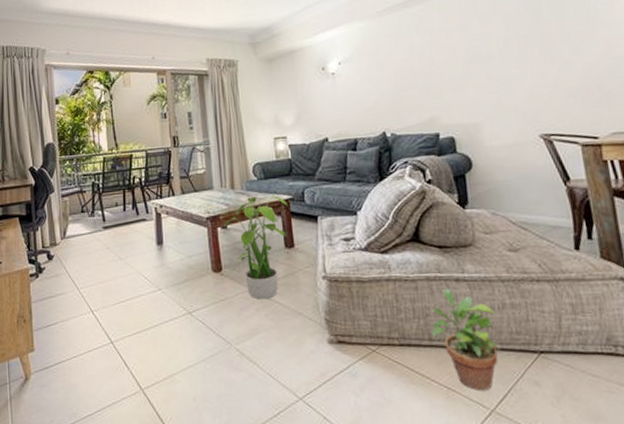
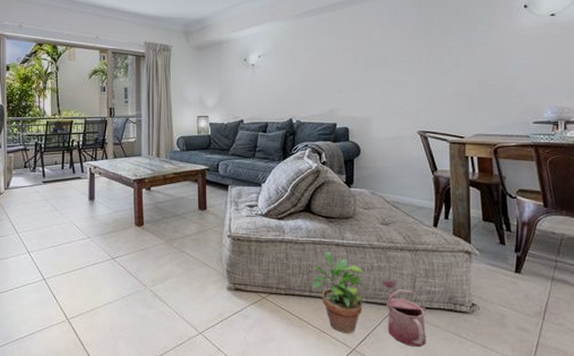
potted plant: present [224,195,287,300] -> none [149,165,204,251]
watering can: none [518,320,585,404] -> present [382,281,426,348]

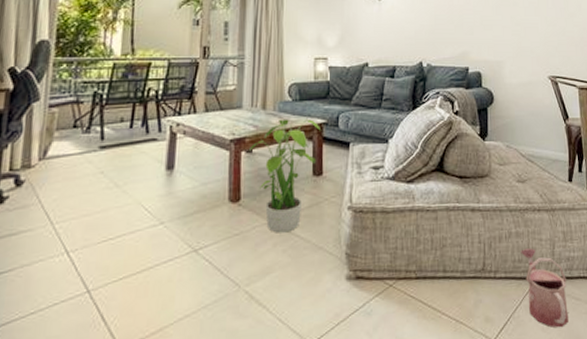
potted plant: none [149,165,204,251] -> present [249,118,320,233]
potted plant: present [312,250,365,334] -> none [446,218,504,322]

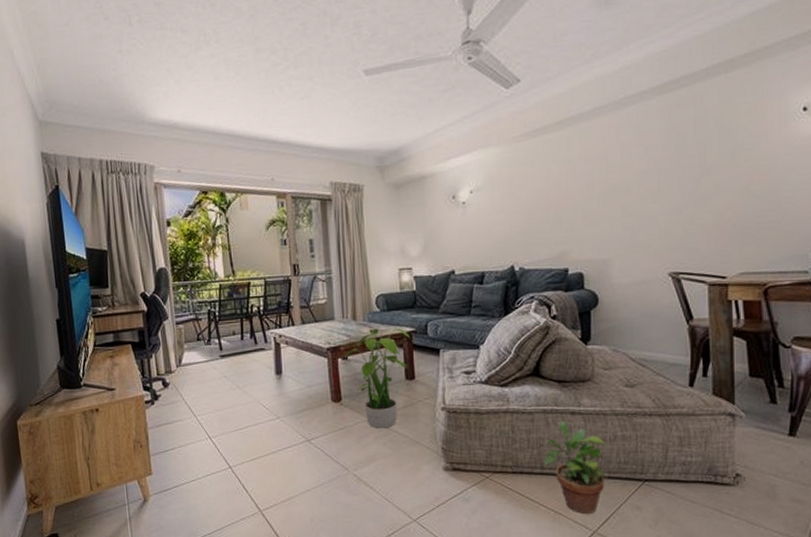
potted plant: none [446,218,504,322] -> present [544,420,608,515]
watering can: present [521,248,569,328] -> none [627,451,681,527]

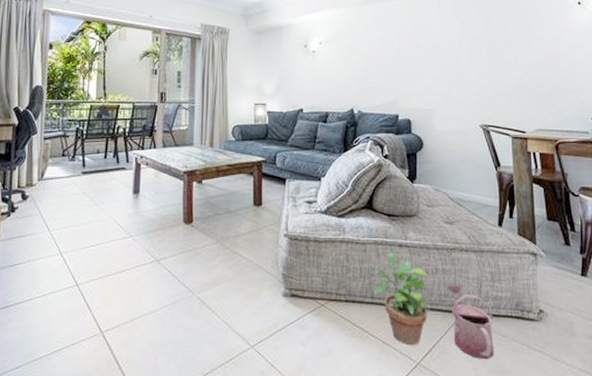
potted plant: present [345,327,410,429] -> none [200,156,260,252]
watering can: none [627,451,681,527] -> present [447,285,494,360]

